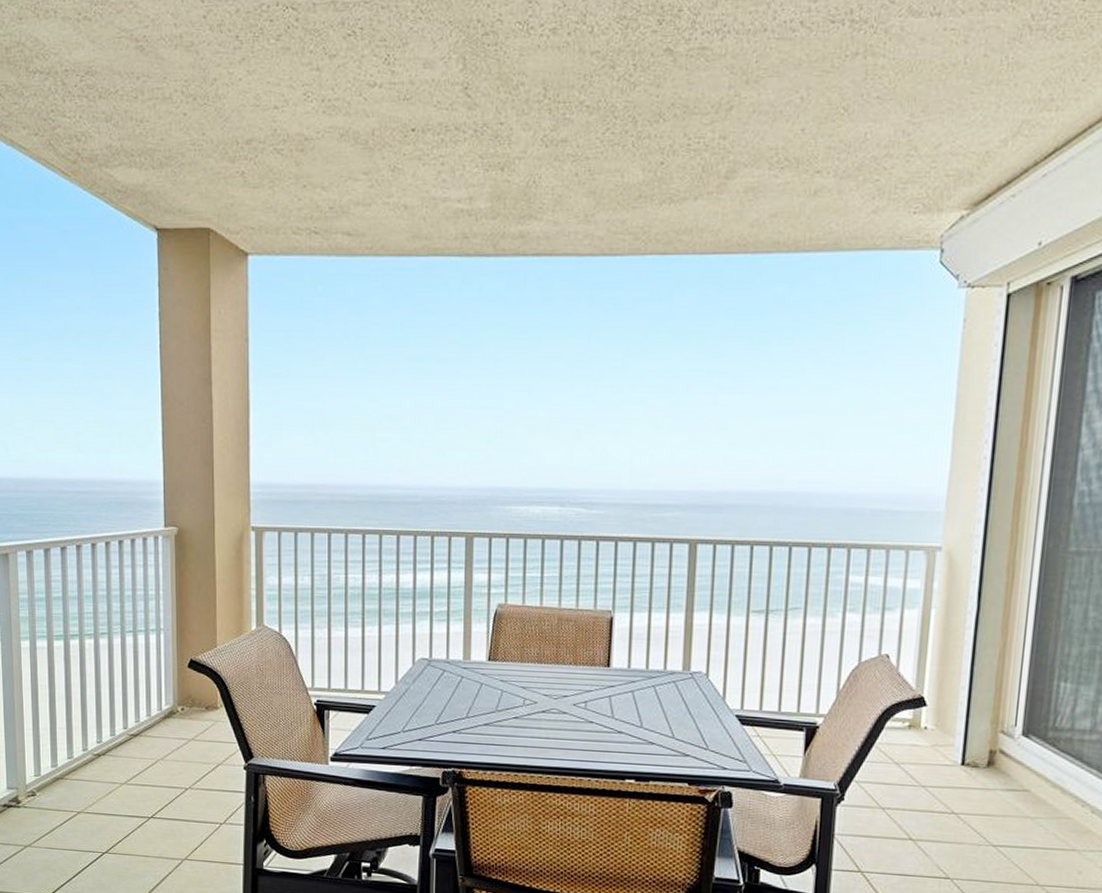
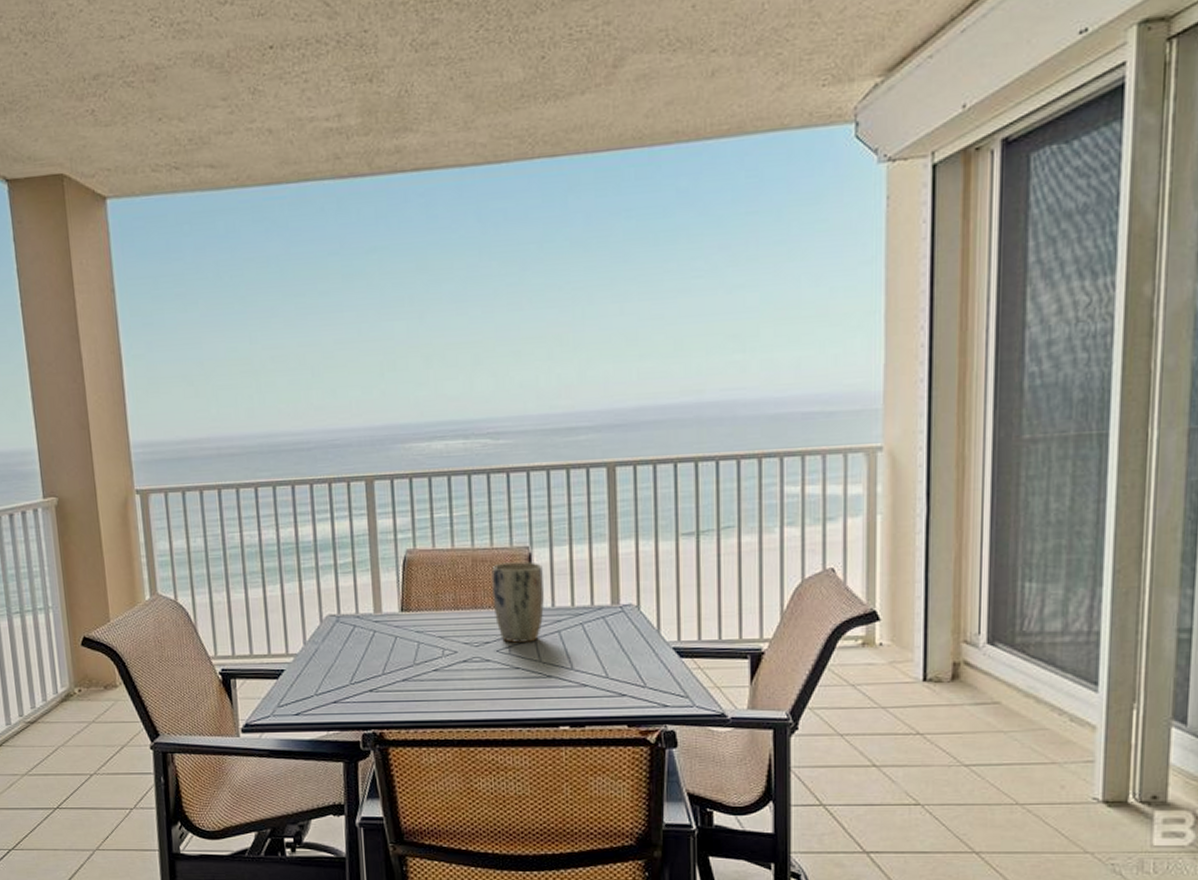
plant pot: none [574,623,623,699] -> present [491,561,545,643]

